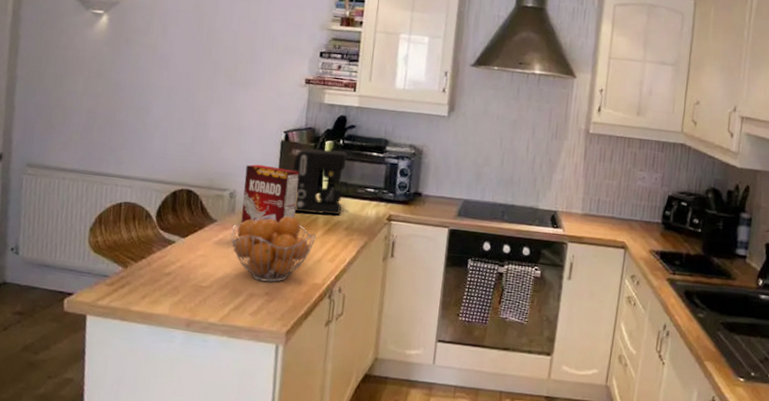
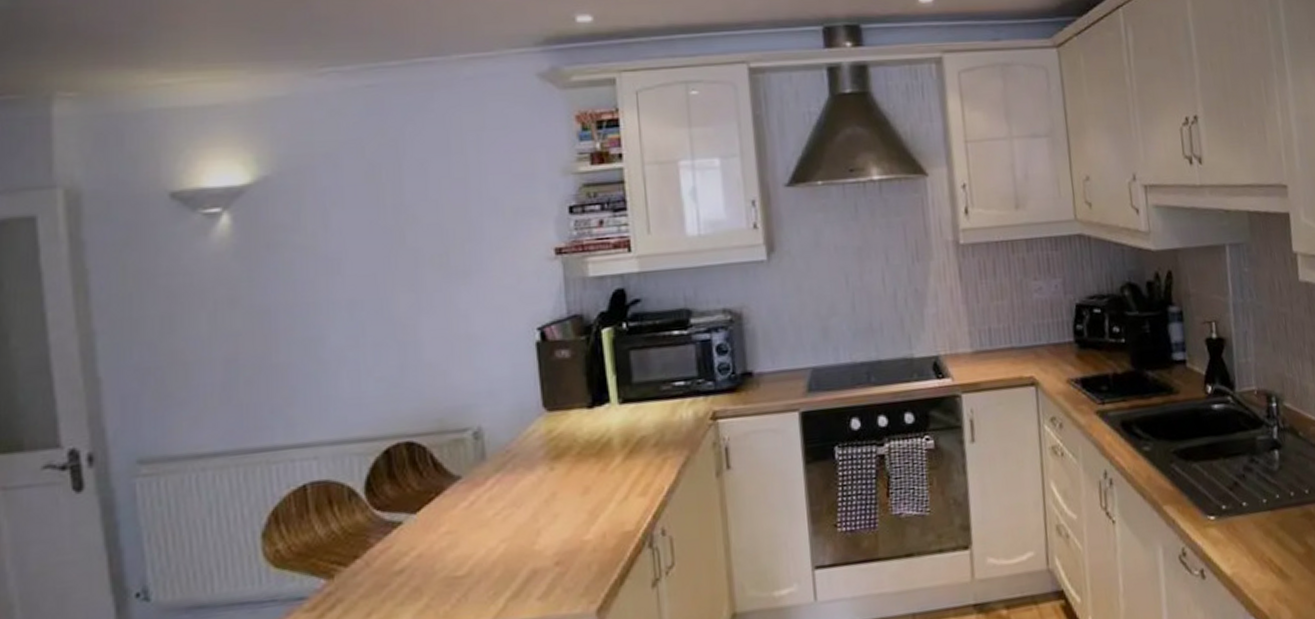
fruit basket: present [231,216,316,283] -> none [486,445,614,549]
cereal box: present [241,164,300,224] -> none [490,379,577,472]
coffee maker: present [293,148,349,215] -> none [559,338,651,438]

